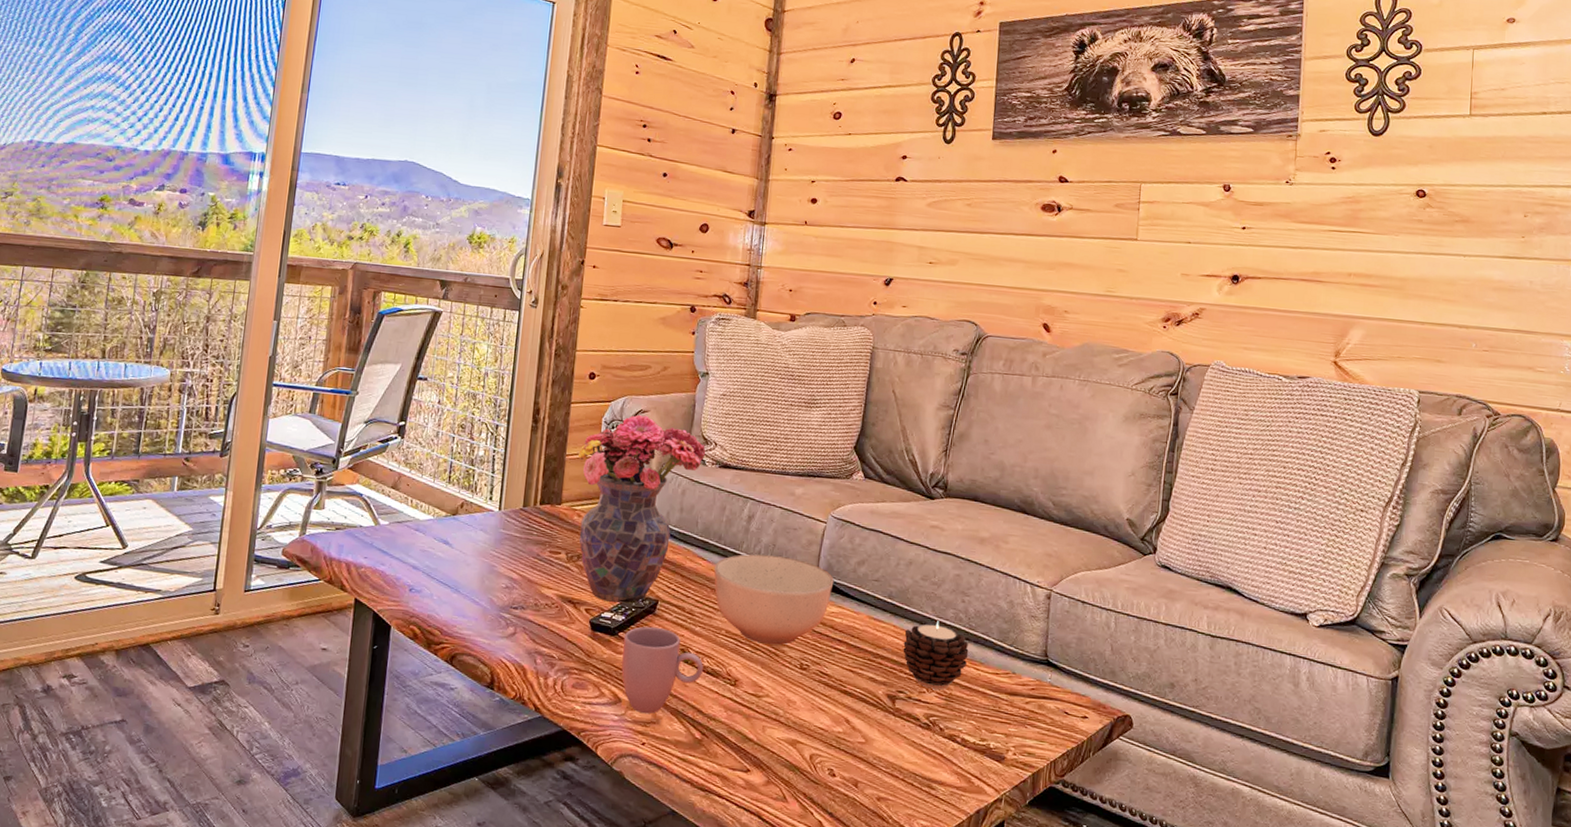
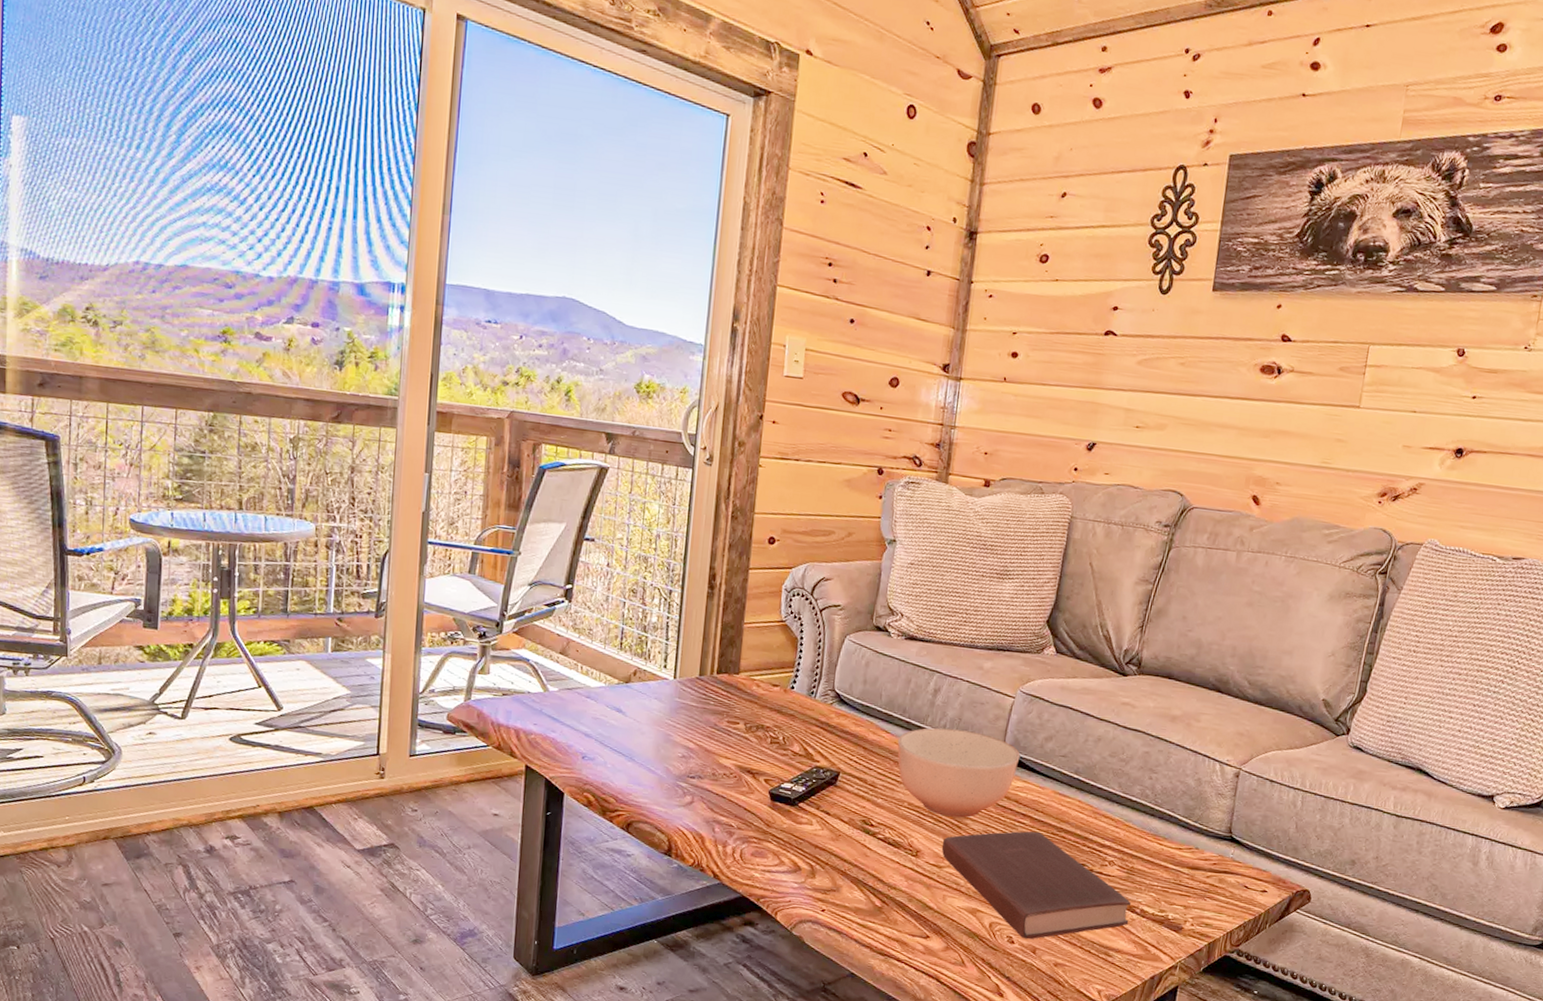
flower arrangement: present [577,414,706,603] -> none [756,582,892,775]
mug: present [621,626,703,714] -> none [801,797,885,882]
book: none [759,657,952,772] -> present [941,831,1132,939]
candle: present [903,621,969,690] -> none [1087,797,1153,863]

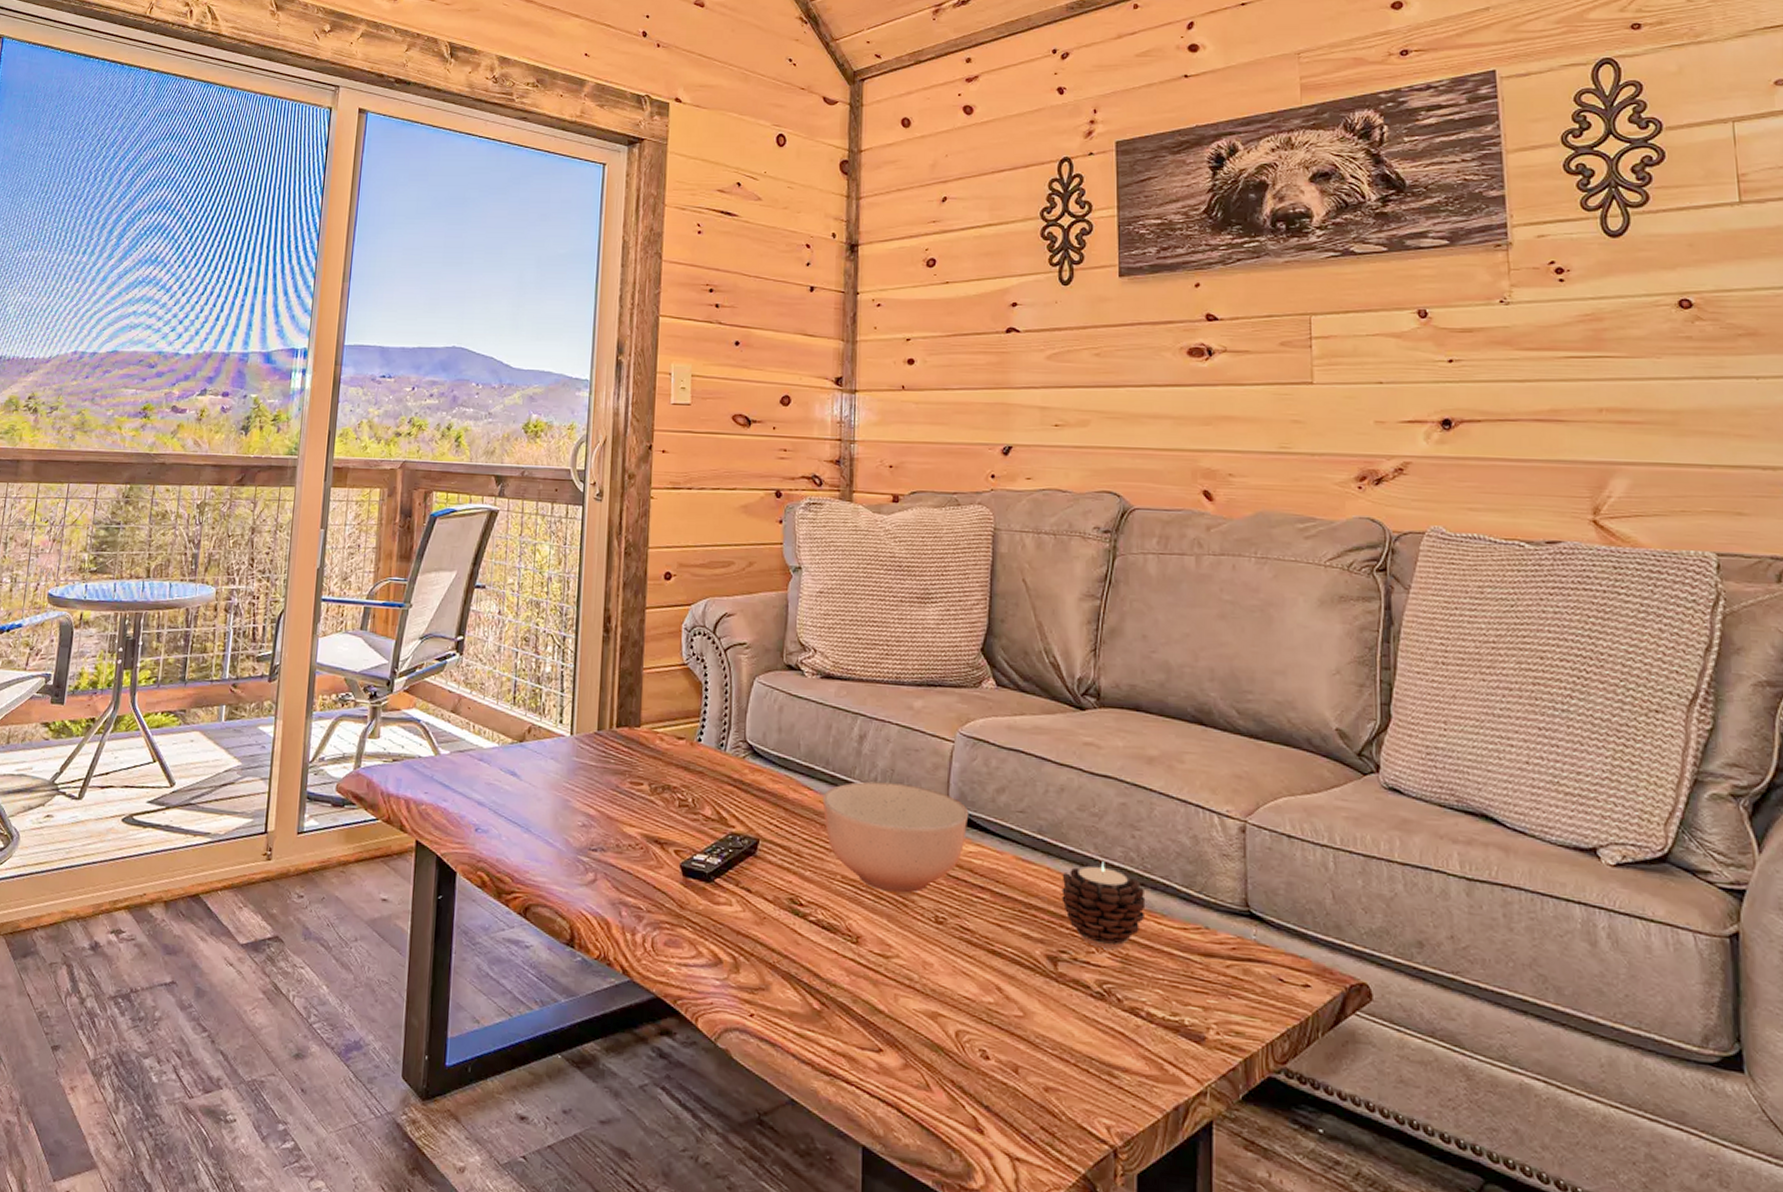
book: present [941,831,1132,939] -> none [886,908,1133,1054]
candle: none [1087,797,1153,863] -> present [1062,861,1146,949]

